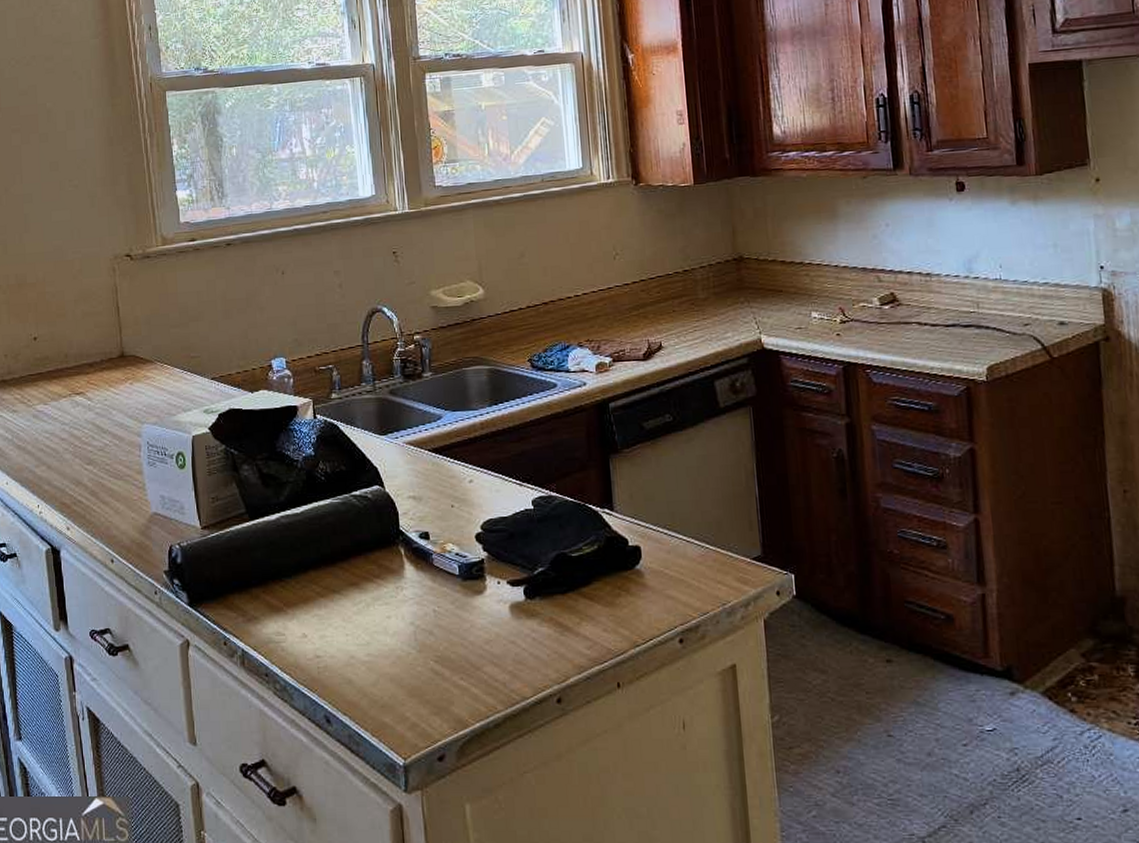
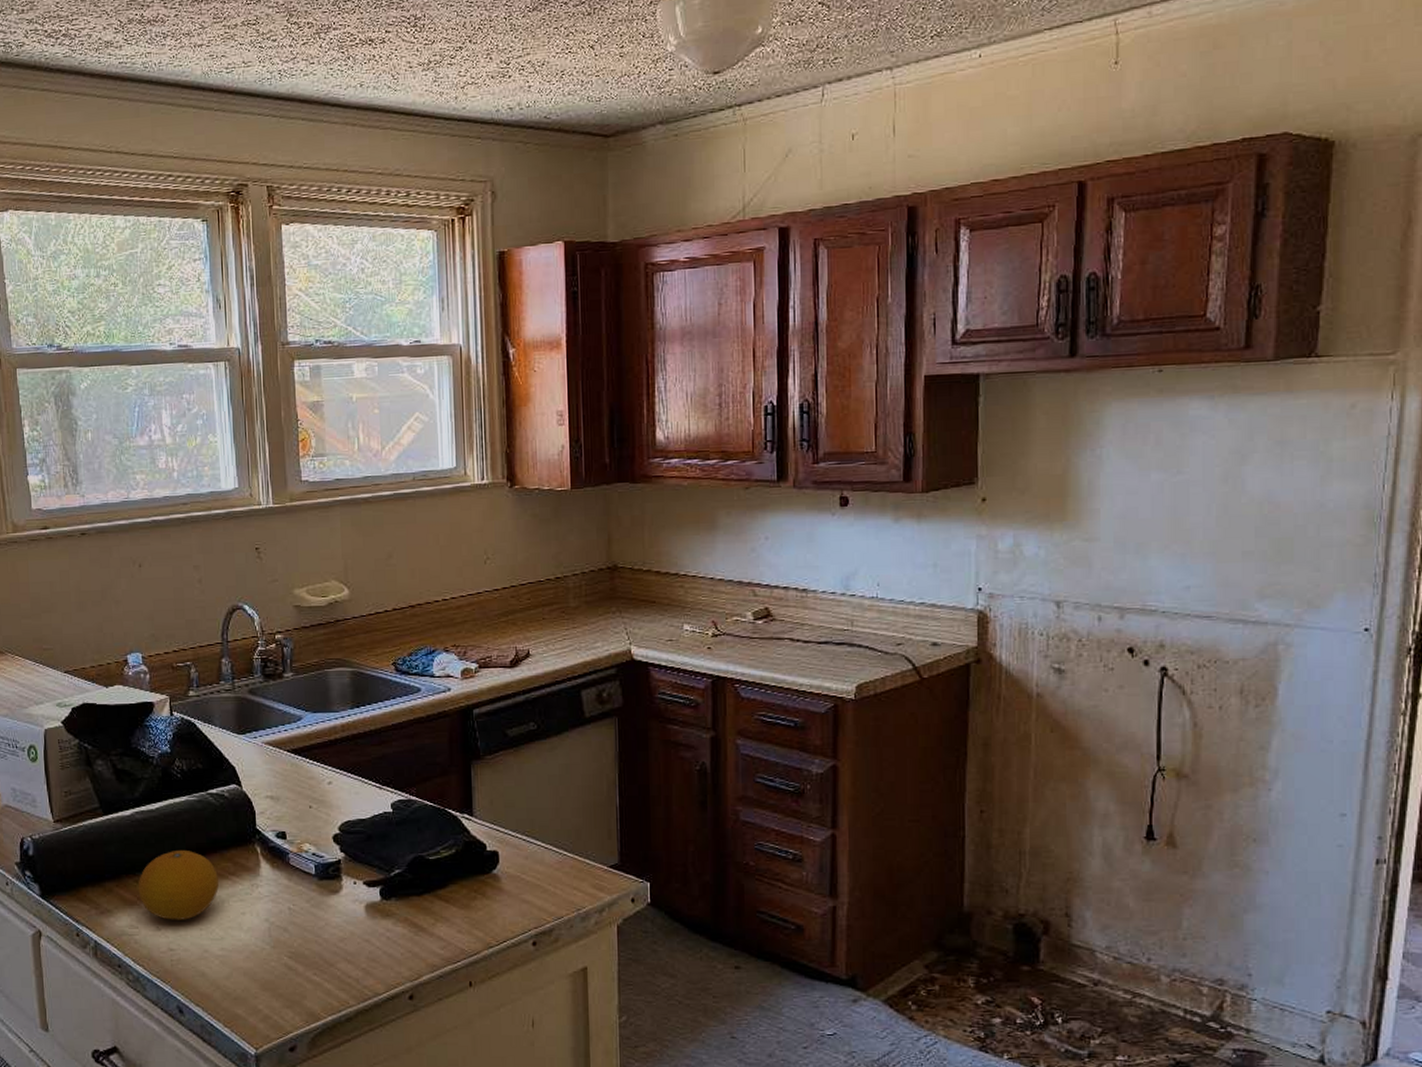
fruit: none [284,553,364,626] -> present [138,849,219,920]

